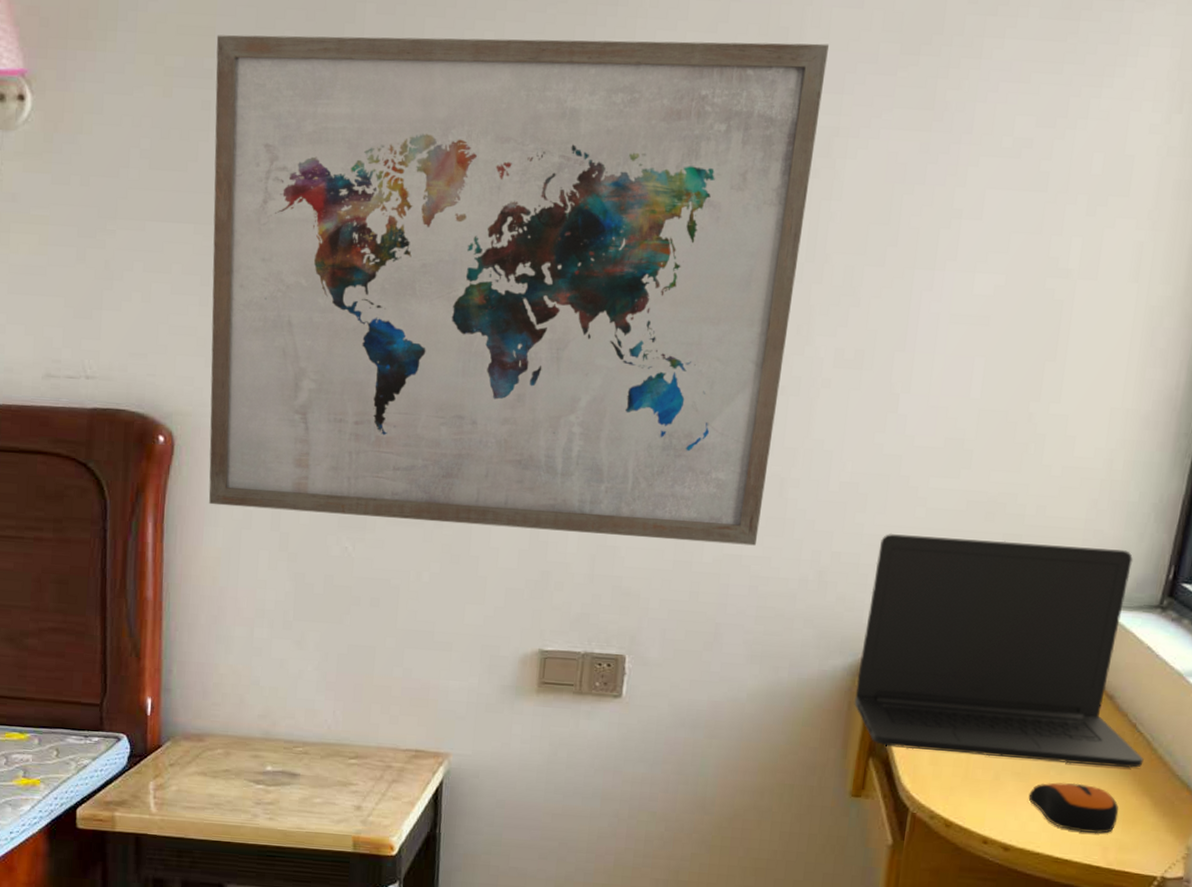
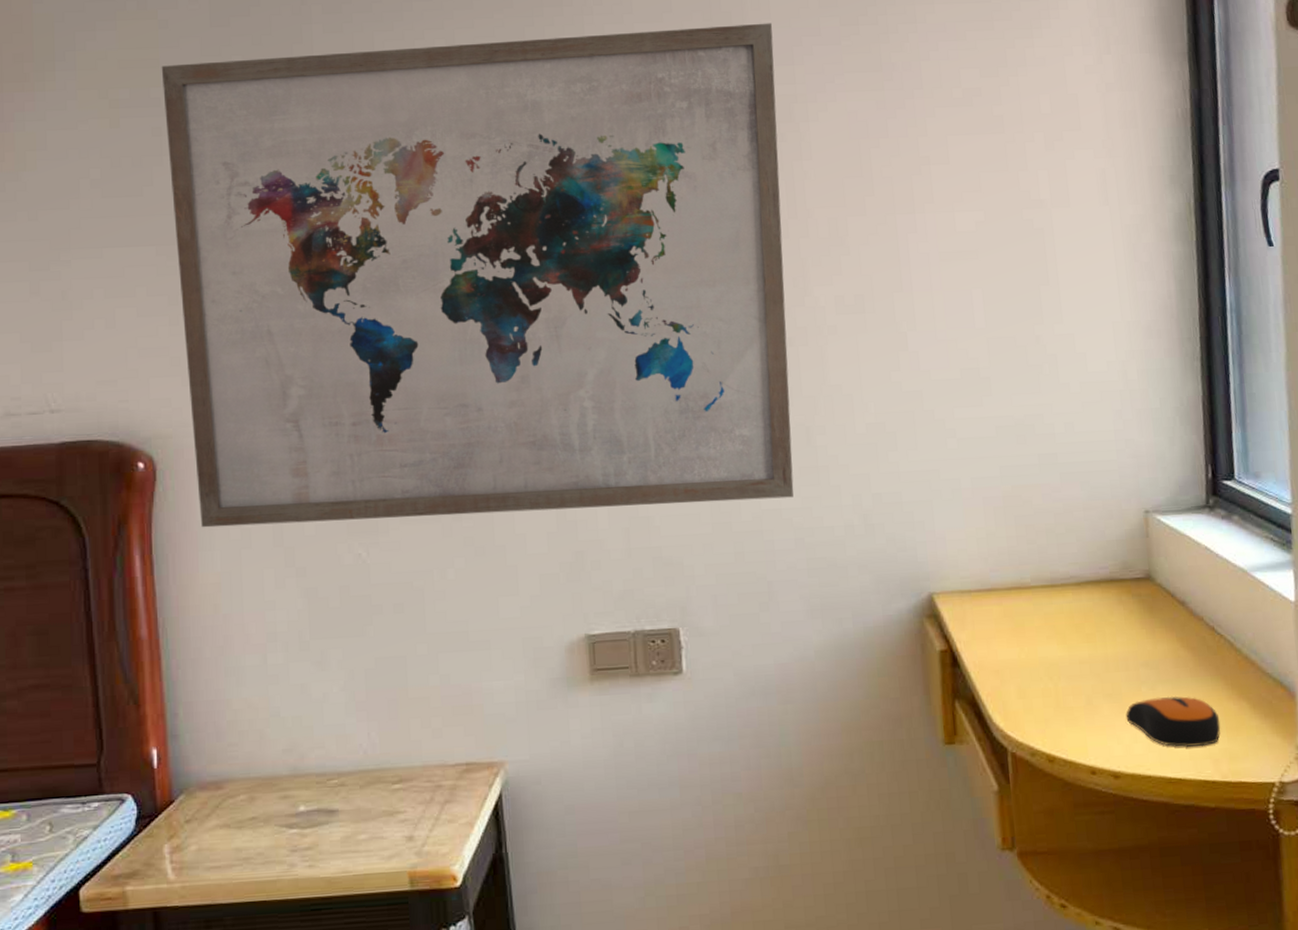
laptop: present [854,534,1144,768] -> none [918,456,1231,686]

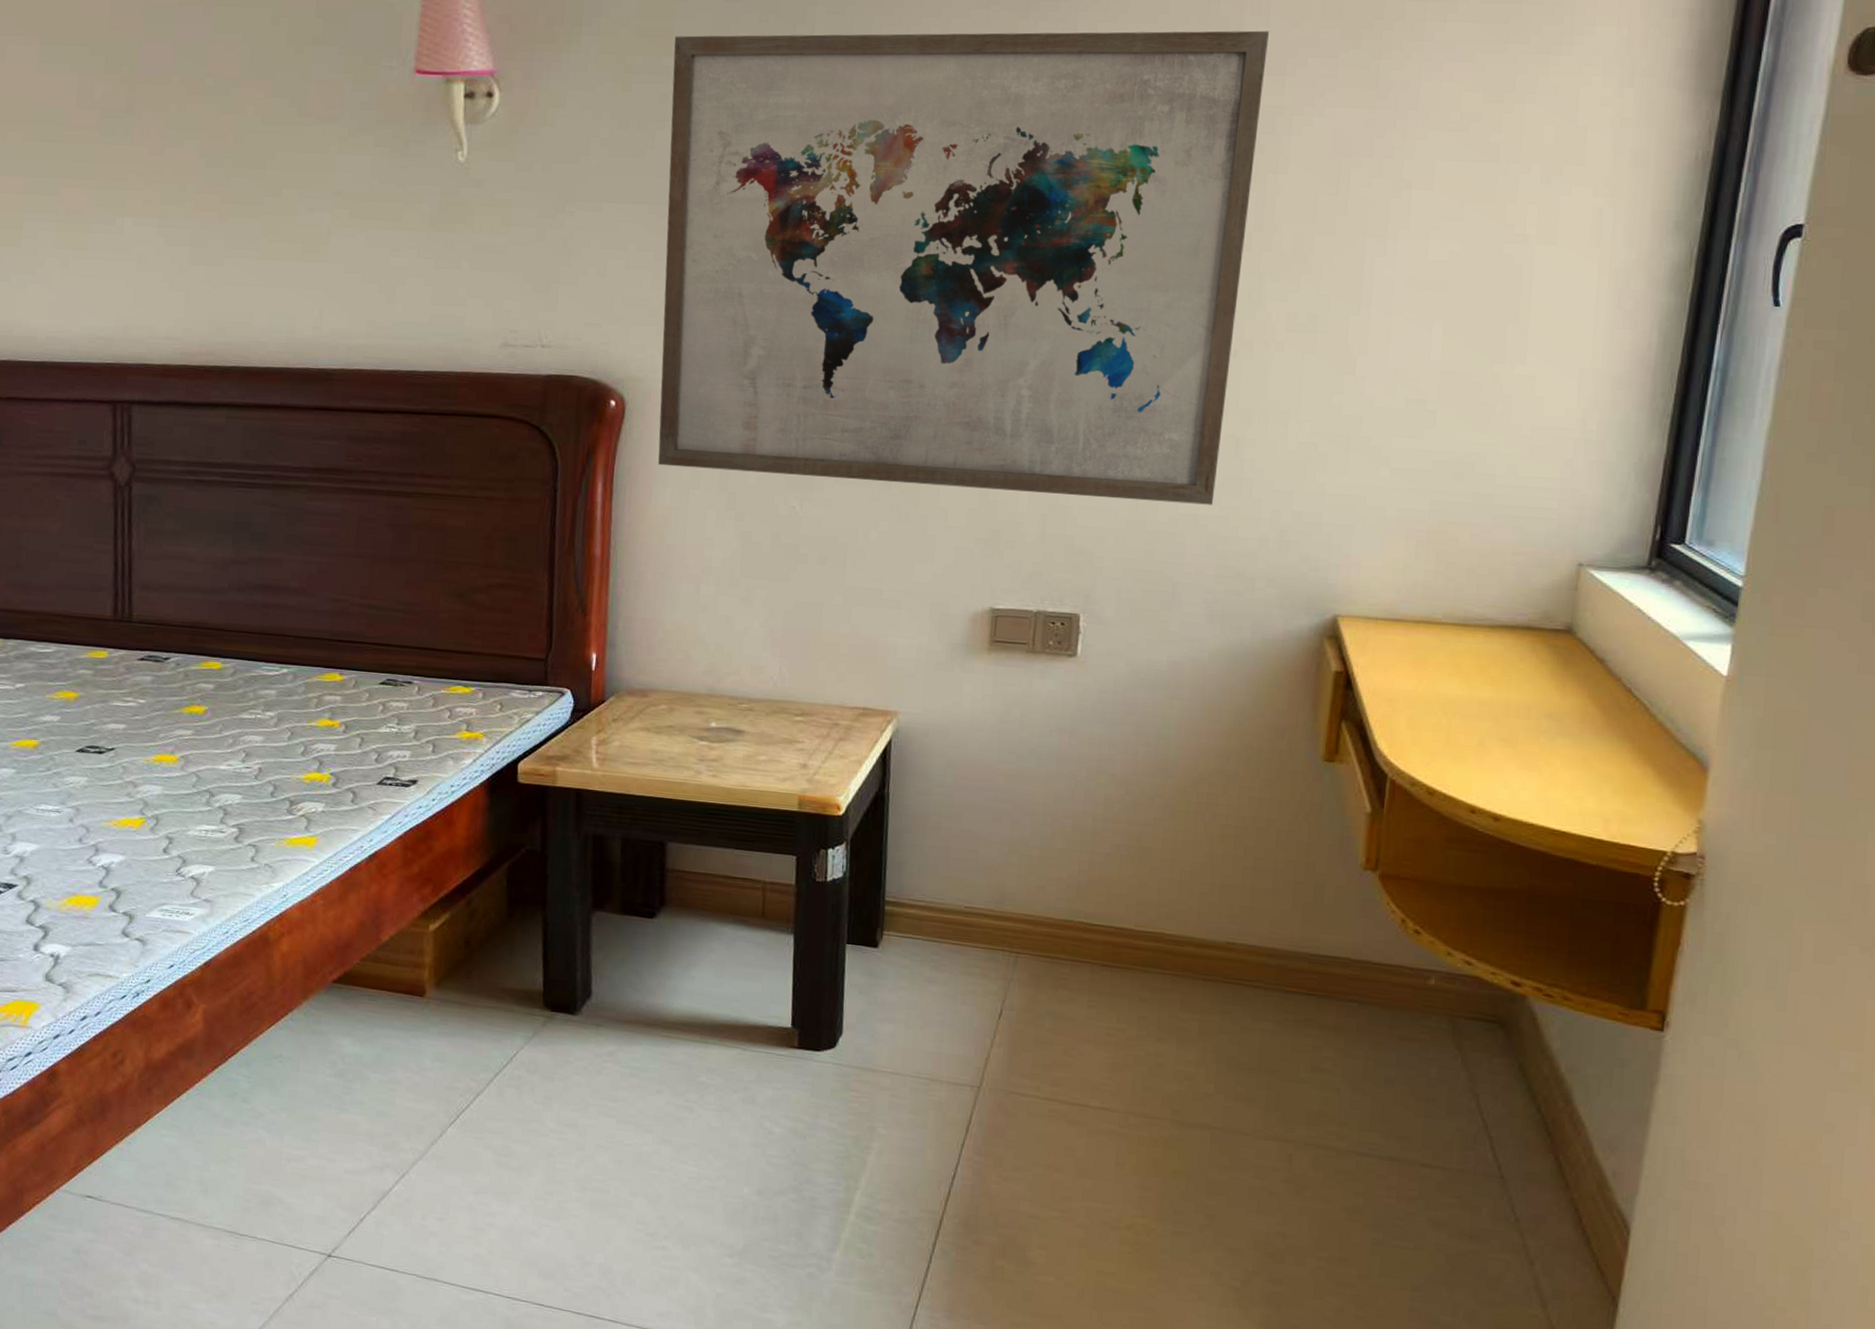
computer mouse: present [1126,695,1221,748] -> none [1518,749,1619,805]

